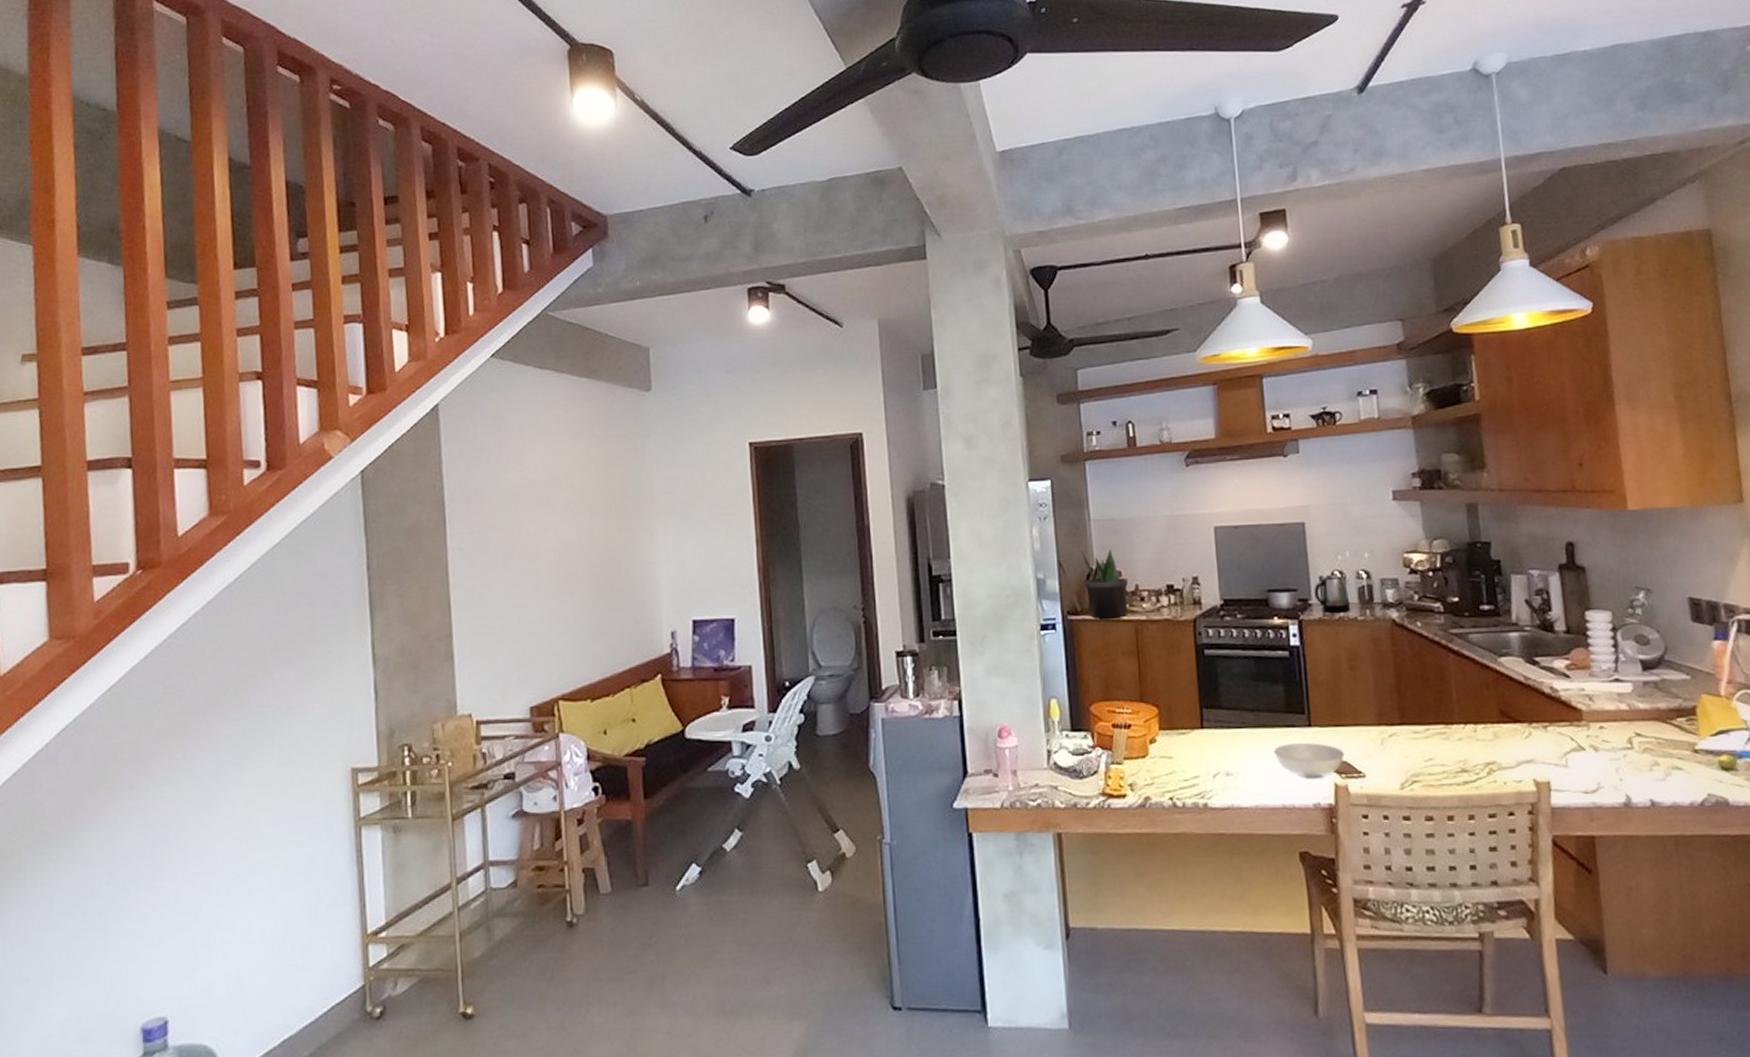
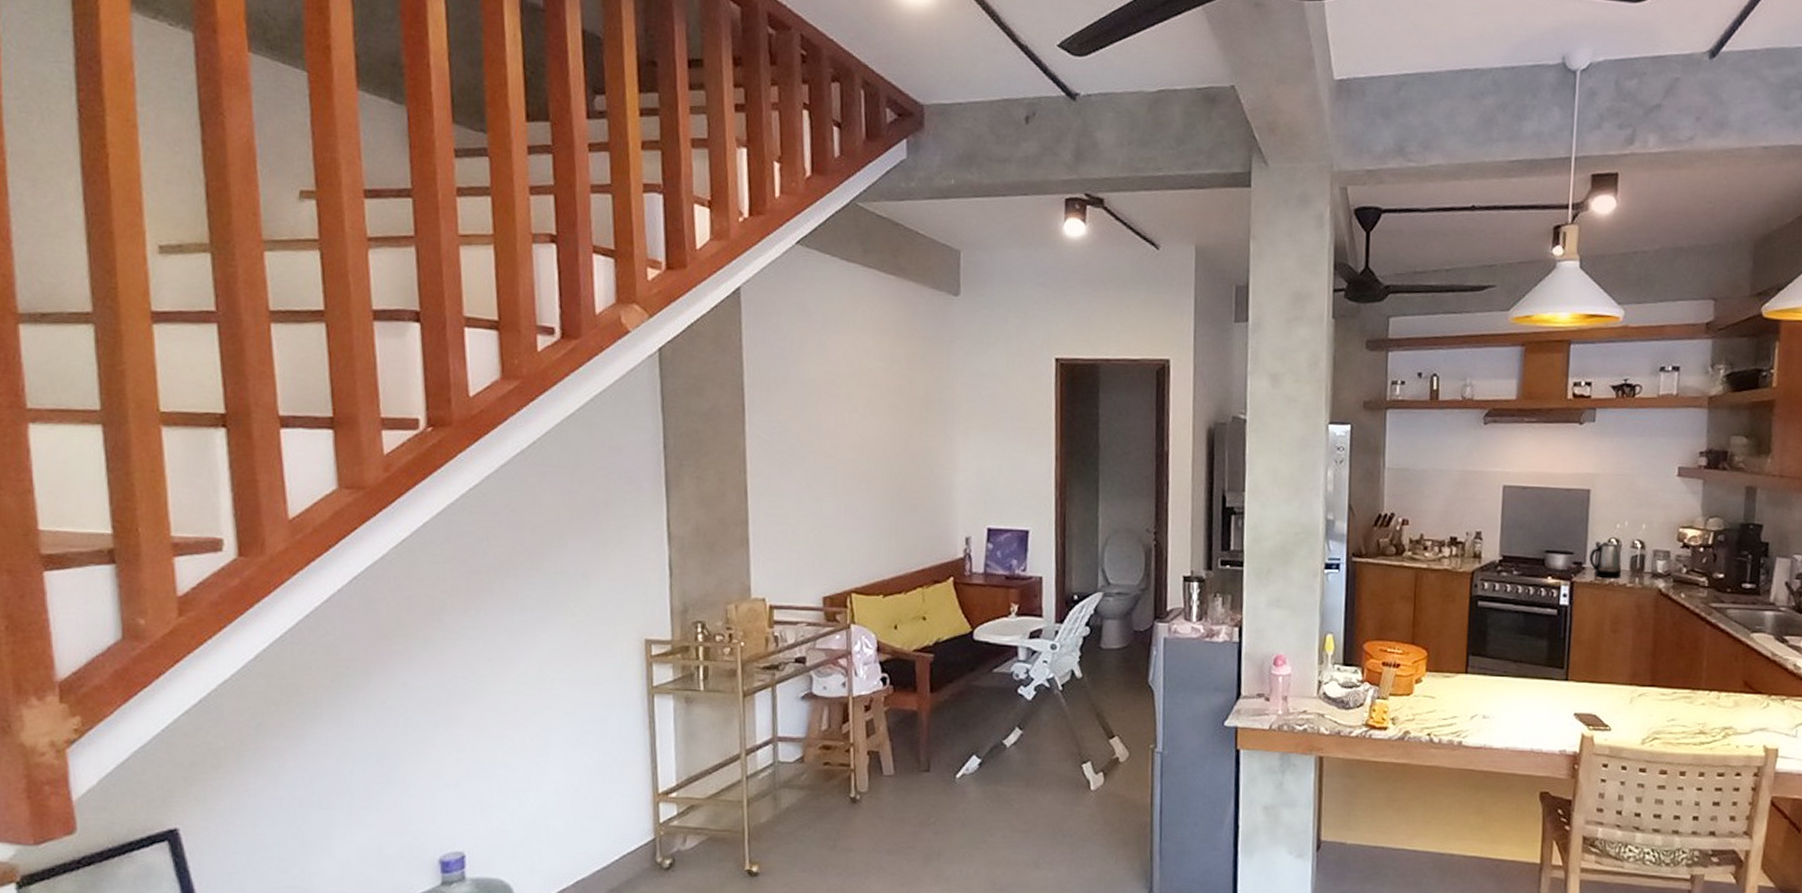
planter: present [1081,549,1128,619] -> none [1371,497,1414,564]
bowl: present [1273,743,1344,779] -> none [1530,695,1595,728]

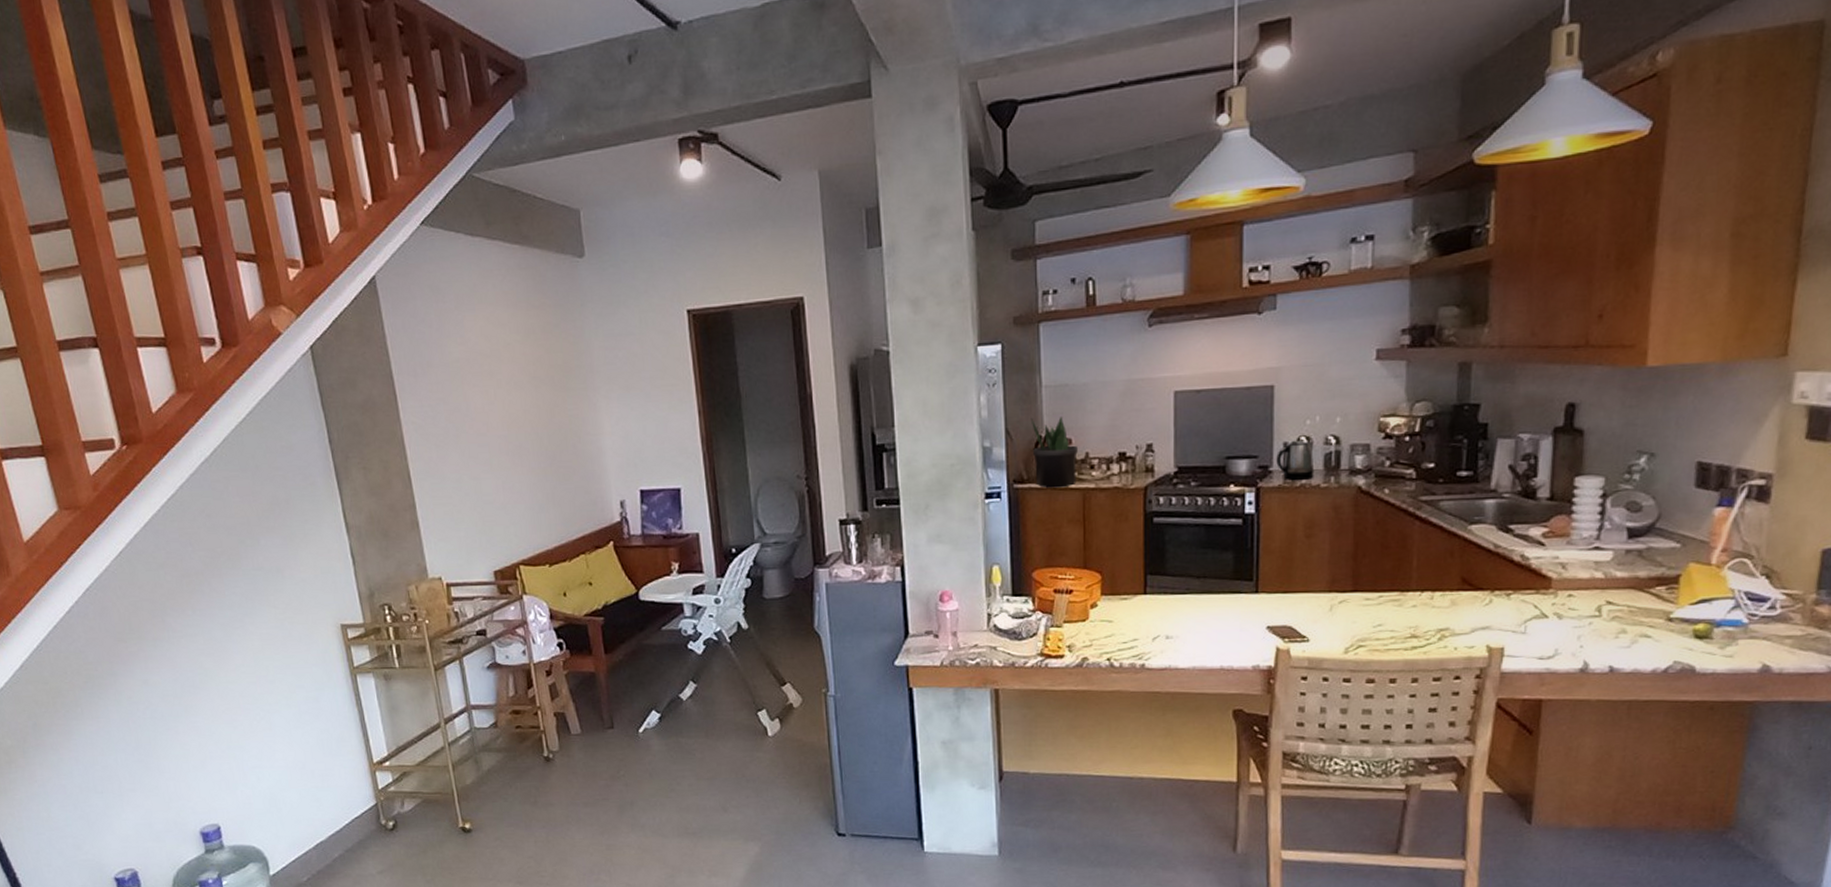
planter: none [1371,497,1414,564] -> present [1030,415,1078,487]

